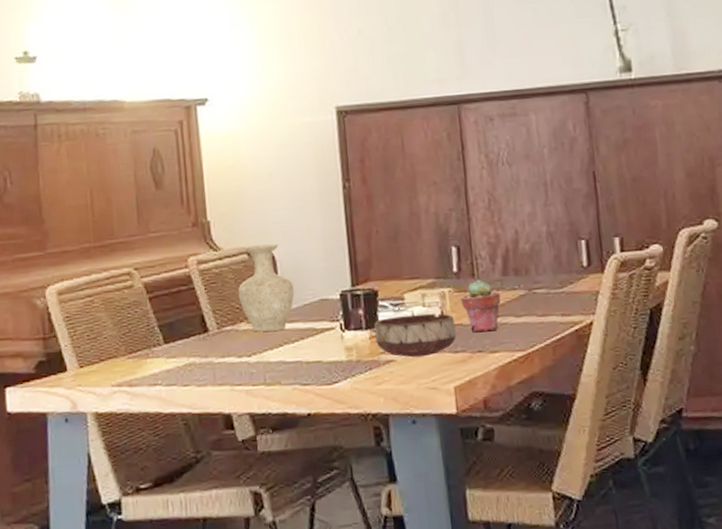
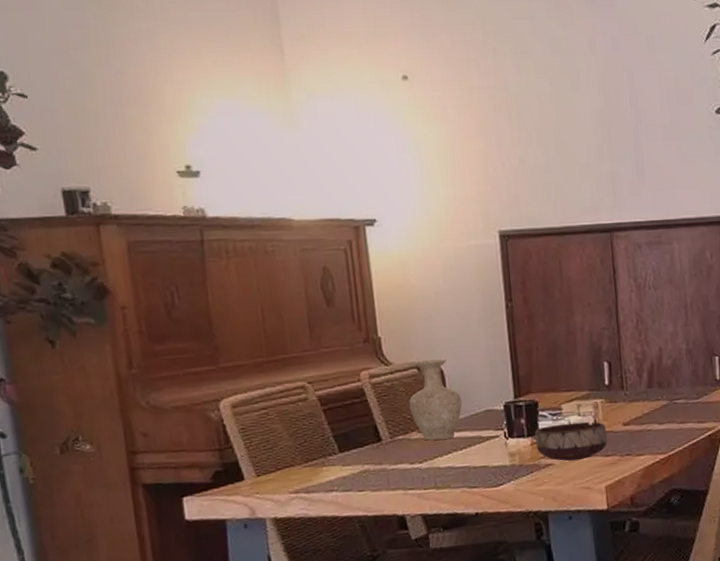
potted succulent: present [460,280,501,333] -> none [611,391,647,439]

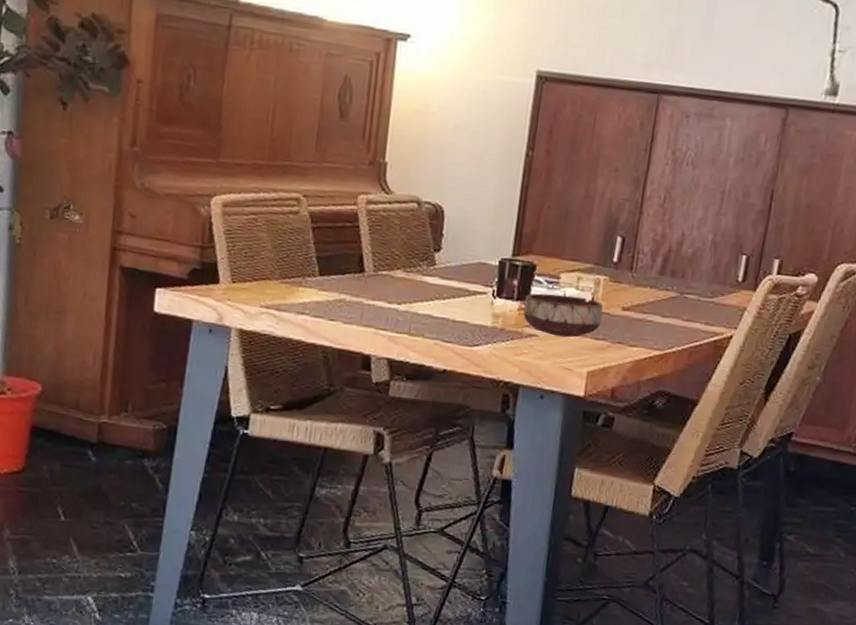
vase: present [409,359,462,441] -> none [400,195,457,285]

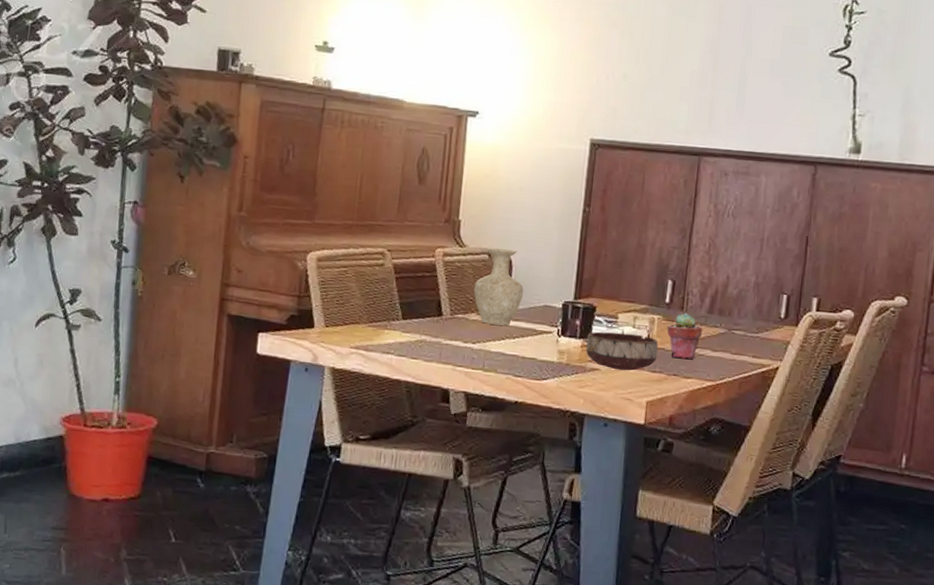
vase: none [400,195,457,285] -> present [473,248,524,326]
potted succulent: none [613,274,653,326] -> present [667,313,703,360]

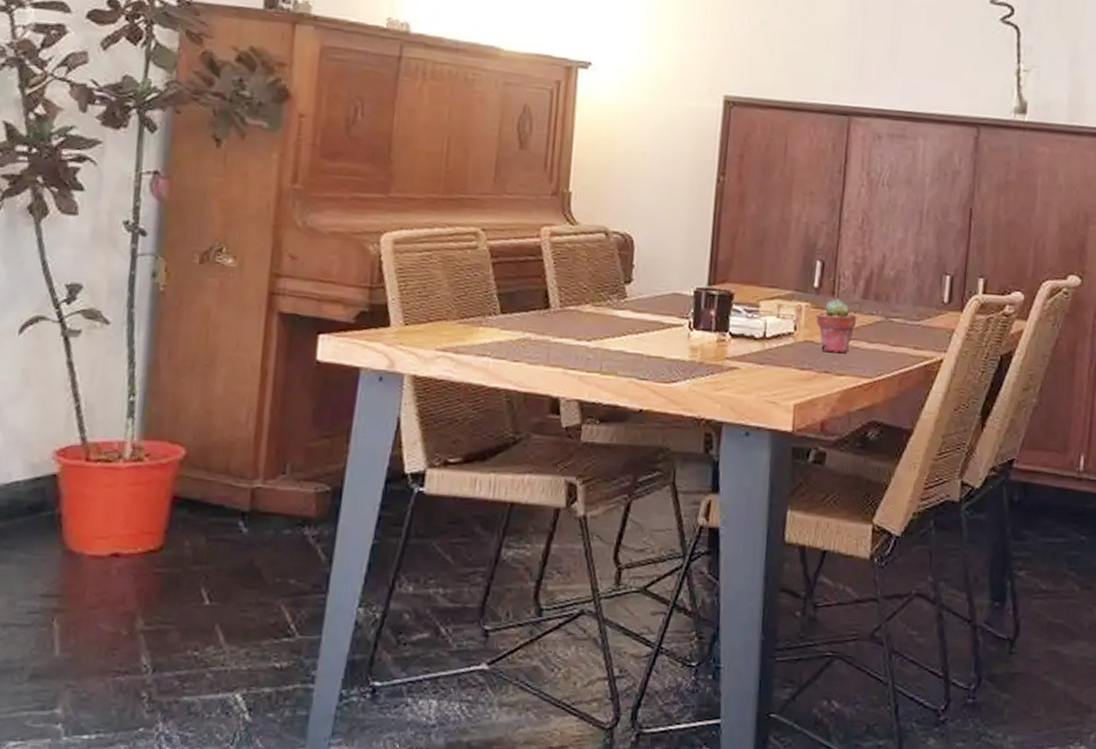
vase: present [473,248,524,326] -> none [587,225,648,319]
bowl: present [586,331,659,371] -> none [722,323,807,369]

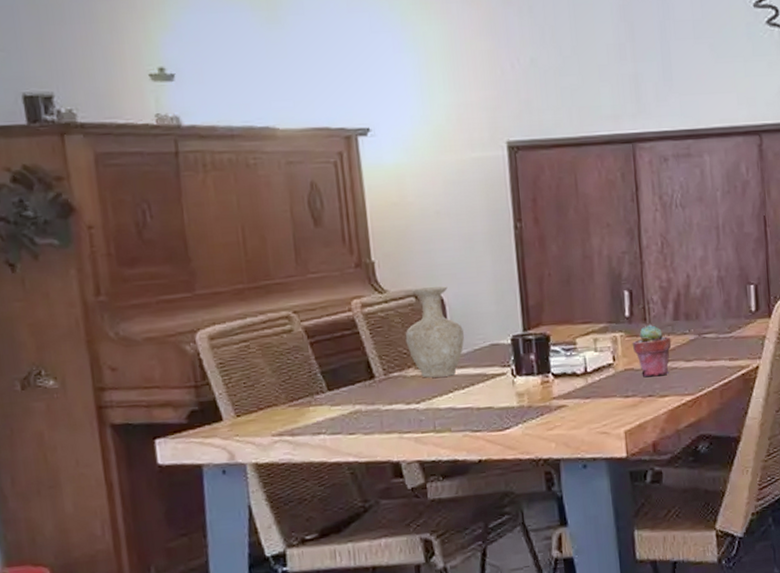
vase: none [587,225,648,319] -> present [405,286,465,378]

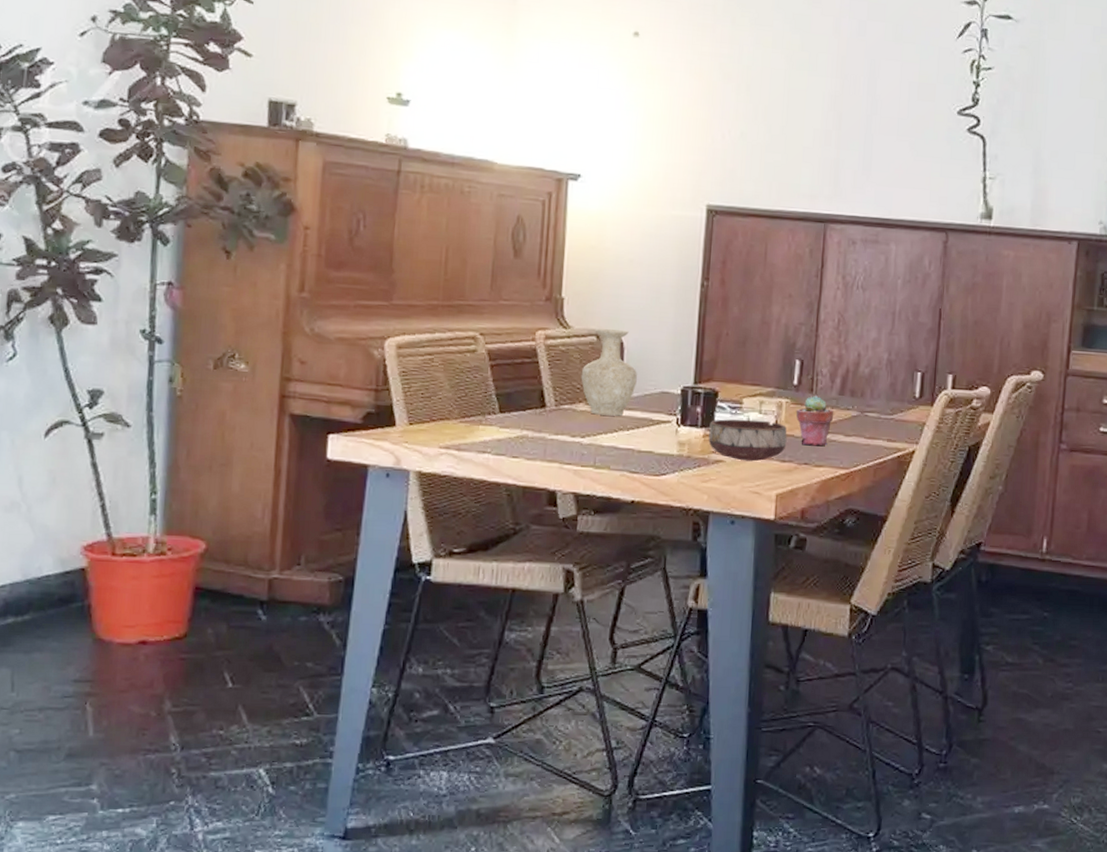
bowl: none [546,358,628,403] -> present [708,419,787,462]

